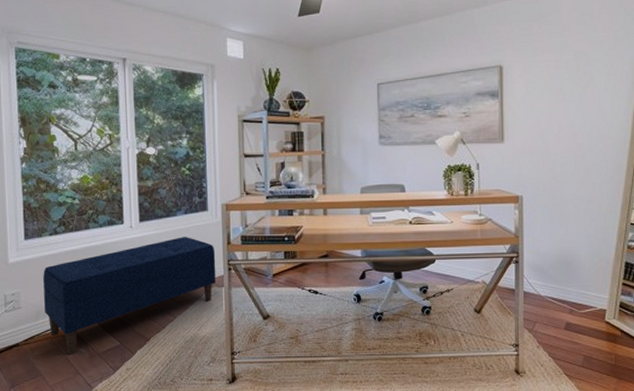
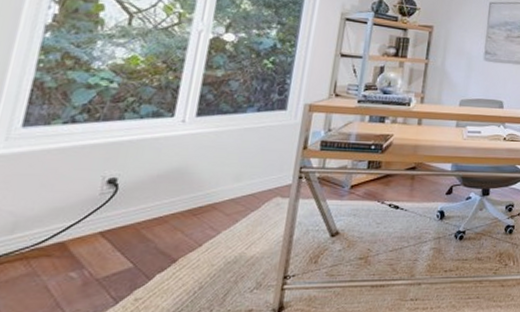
bench: present [43,237,216,356] -> none [27,137,287,282]

